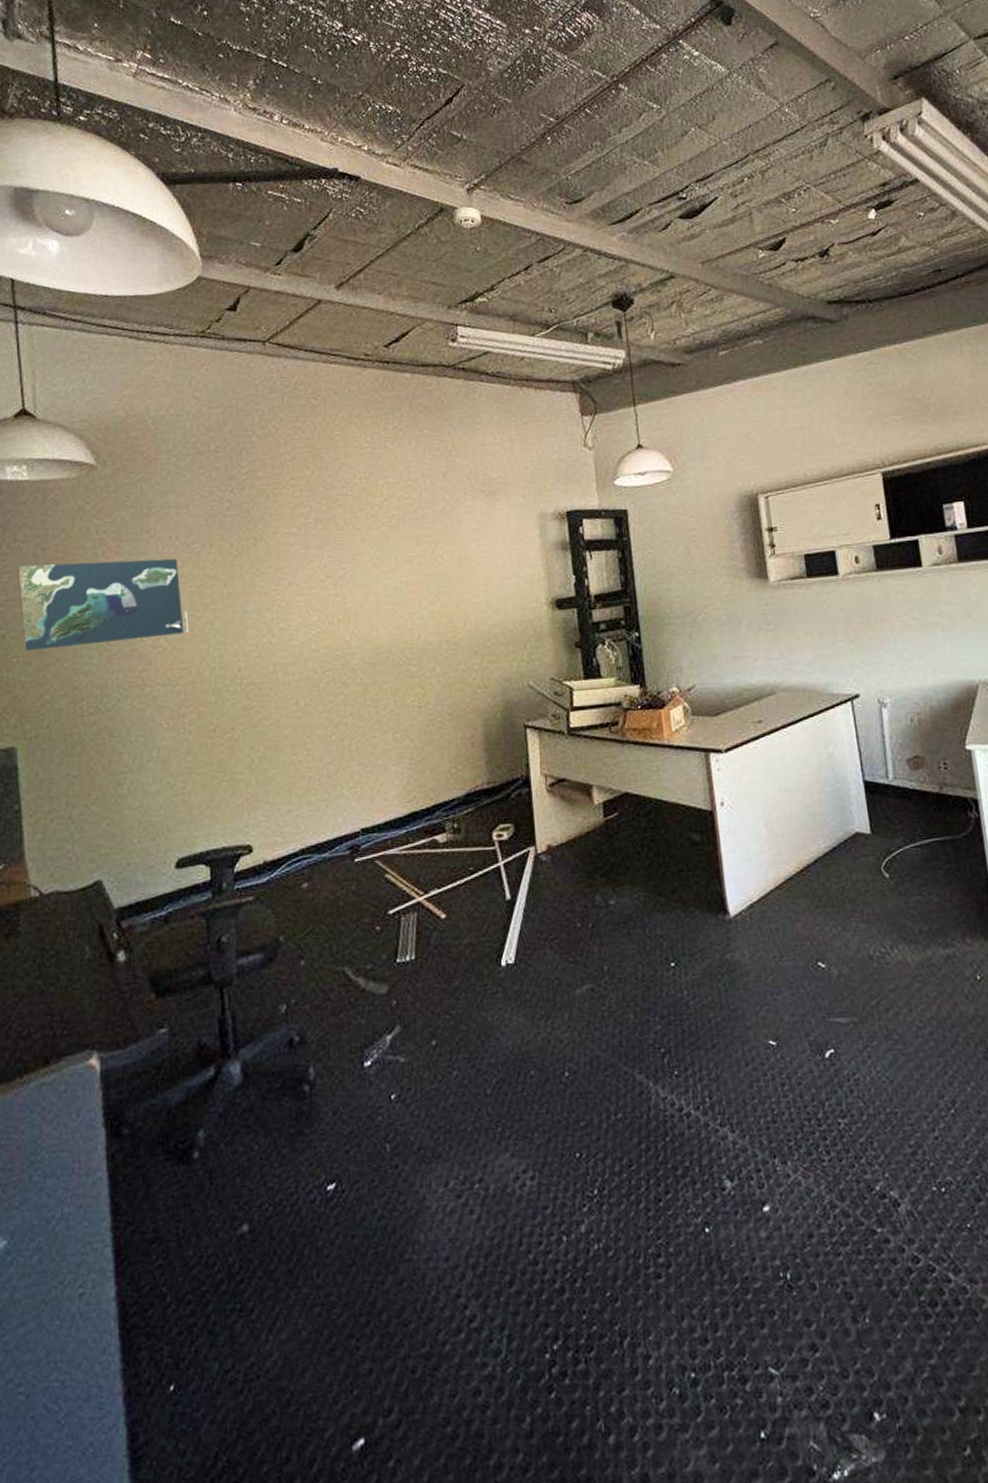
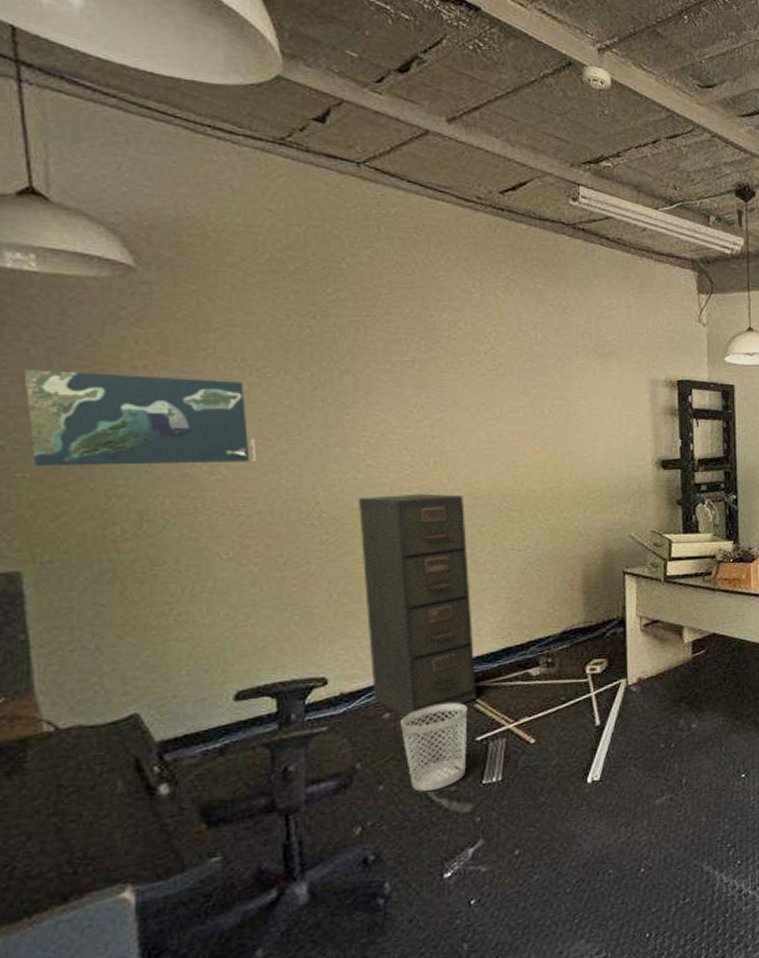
filing cabinet: none [274,652,387,887] -> present [359,493,476,717]
wastebasket: none [317,872,380,968] -> present [399,702,468,791]

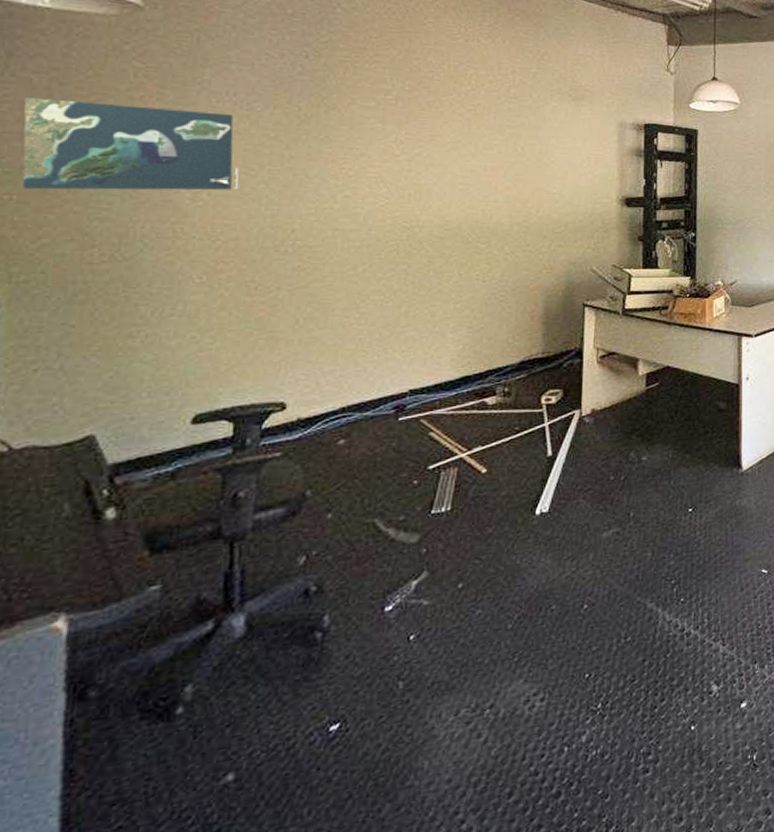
filing cabinet: present [359,493,476,717] -> none [330,224,435,444]
wastebasket: present [399,702,468,791] -> none [354,430,422,520]

